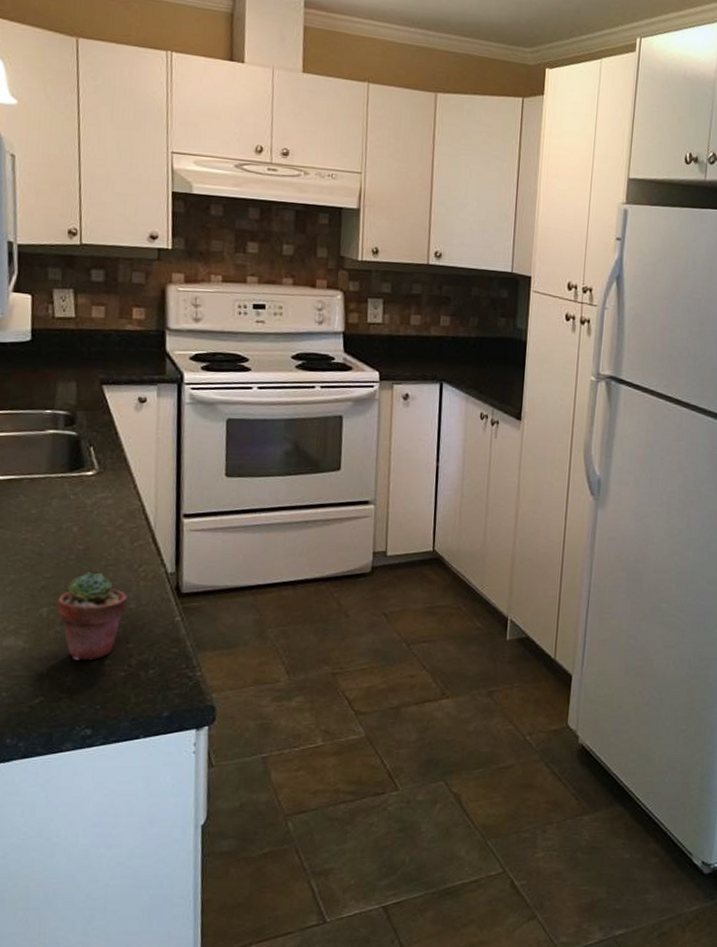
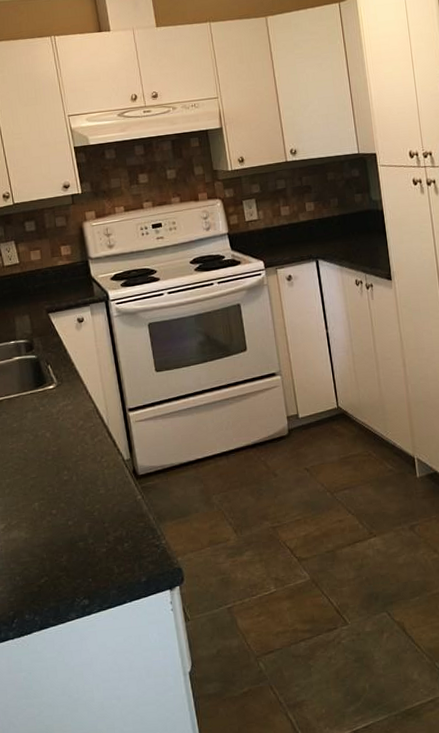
potted succulent: present [56,572,129,661] -> none [44,467,99,543]

